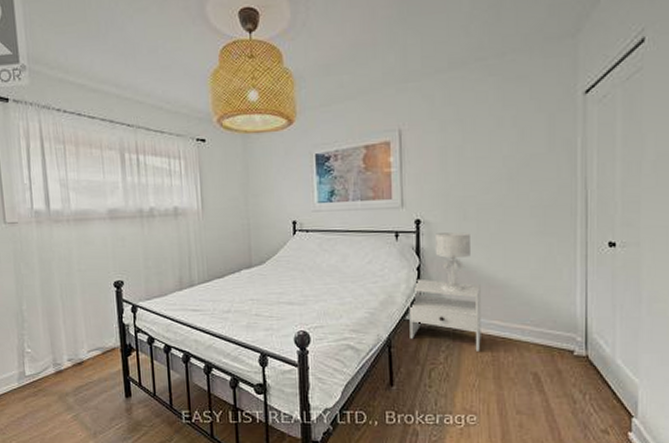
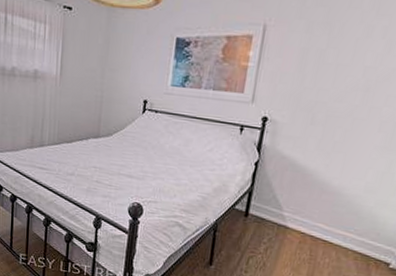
nightstand: present [409,278,481,351] -> none [235,173,314,249]
table lamp: present [434,232,470,291] -> none [275,133,314,192]

